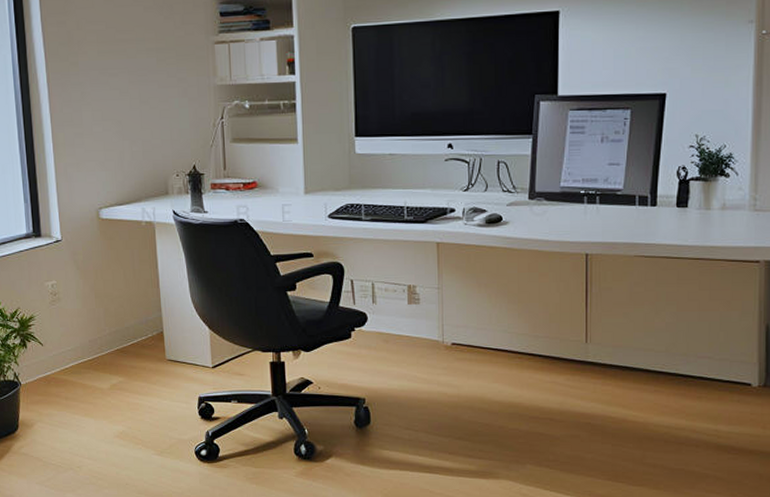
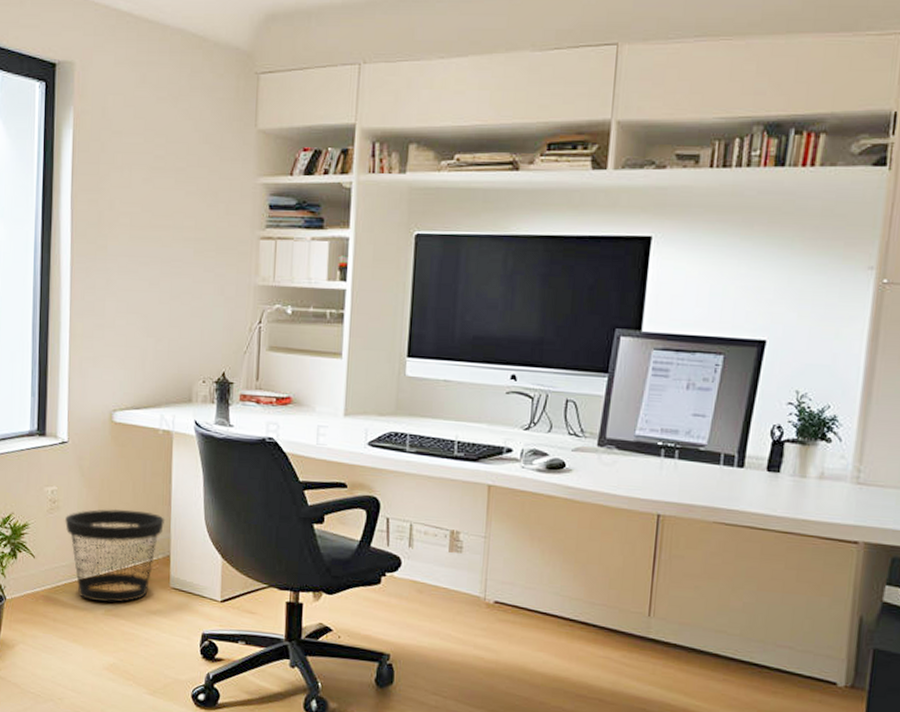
wastebasket: none [66,294,156,379] -> present [64,508,166,603]

